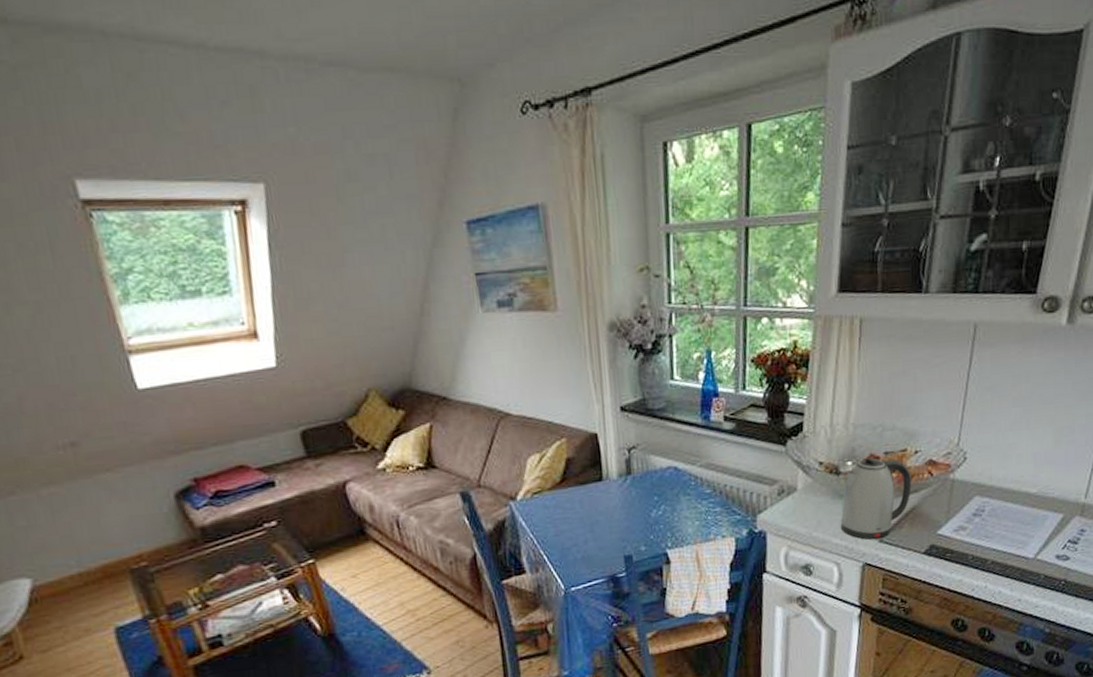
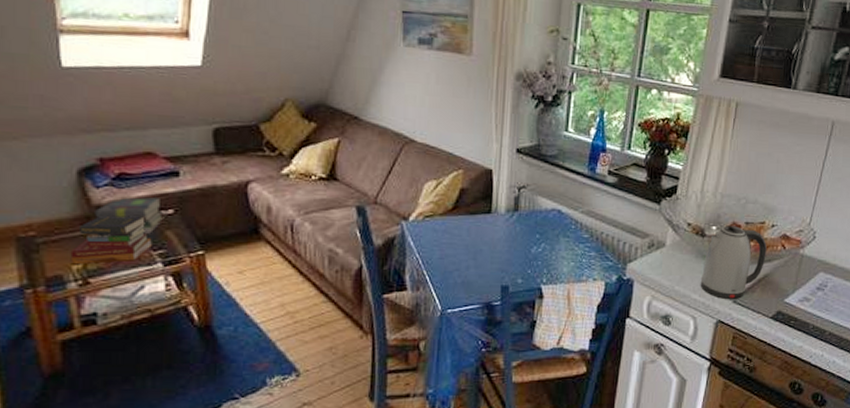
books: none [184,532,262,590] -> present [70,215,152,265]
books: none [199,511,270,549] -> present [95,197,166,234]

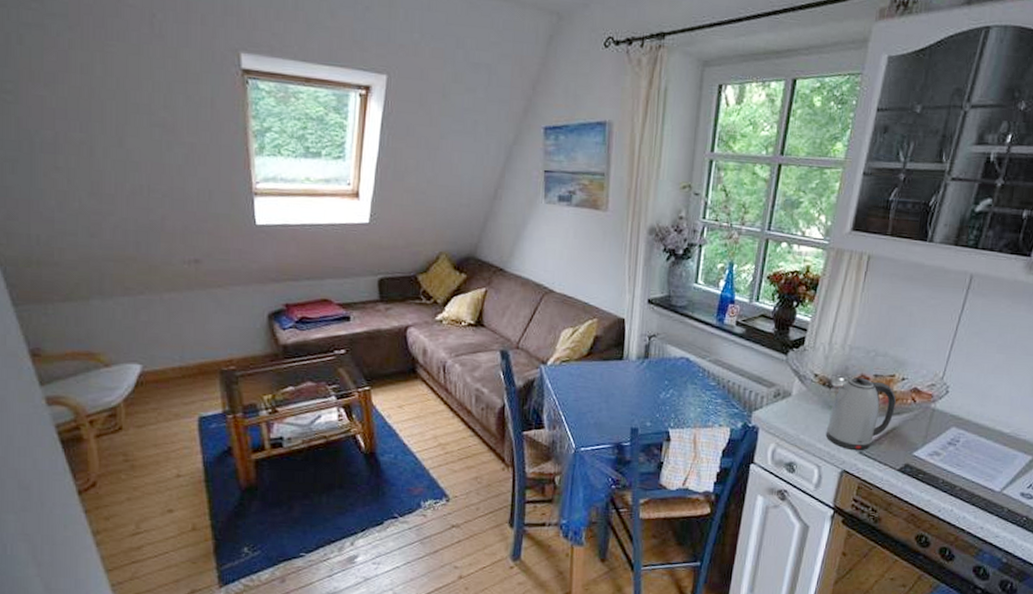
books: present [70,215,152,265] -> none [262,353,327,396]
books: present [95,197,166,234] -> none [282,339,339,370]

